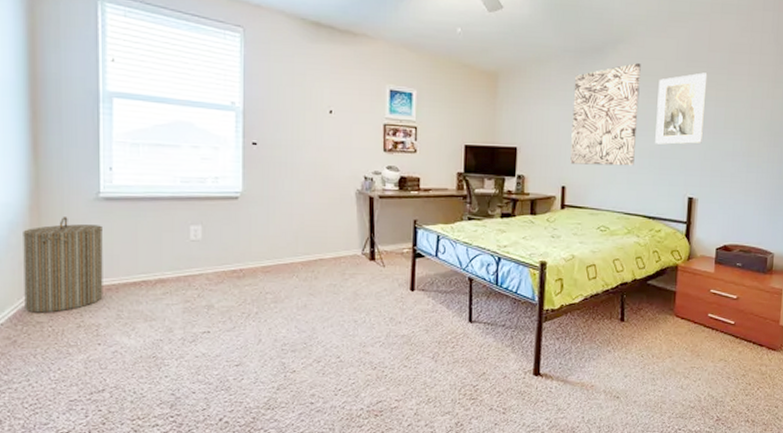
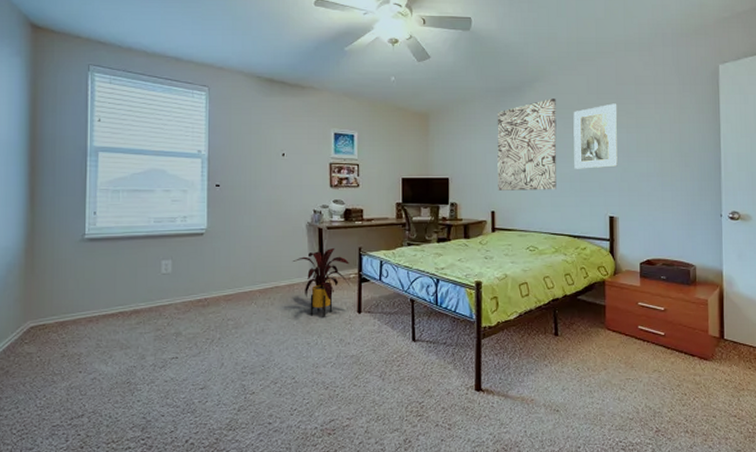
laundry hamper: present [23,217,103,313] -> none [17,257,86,345]
house plant: none [339,218,403,294] -> present [292,247,351,317]

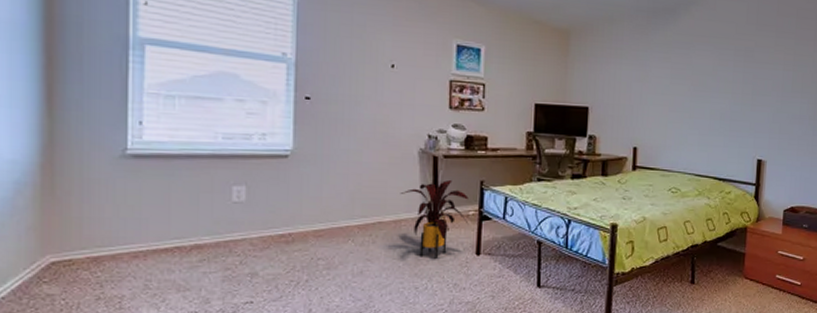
wall art: present [497,99,557,191] -> none [642,25,712,128]
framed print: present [573,103,618,169] -> none [726,36,776,107]

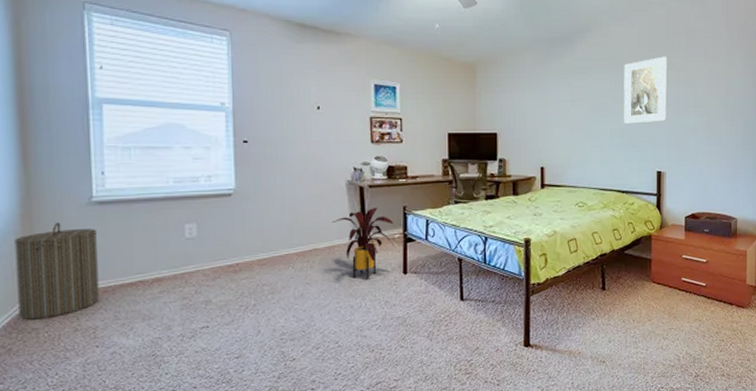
laundry hamper: none [32,176,129,284] -> present [15,223,100,320]
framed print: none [726,36,776,107] -> present [624,56,668,124]

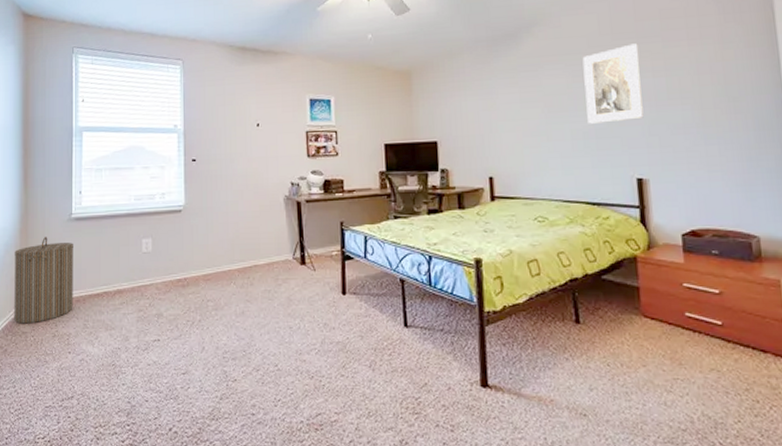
house plant: present [332,206,395,279] -> none [270,222,333,299]

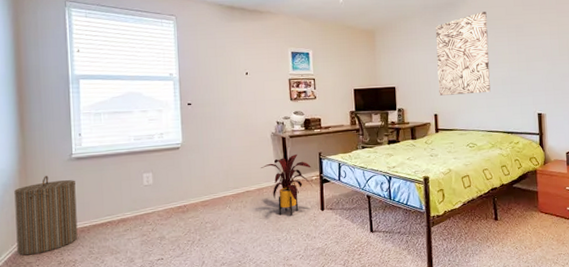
house plant: none [270,222,333,299] -> present [260,153,313,216]
wall art: none [489,43,567,153] -> present [435,12,491,96]
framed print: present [582,43,644,124] -> none [502,13,543,73]

